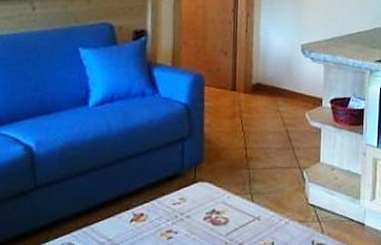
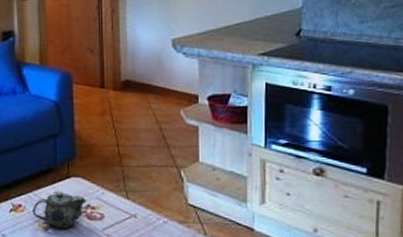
teapot: none [155,197,212,237] -> present [33,191,86,230]

